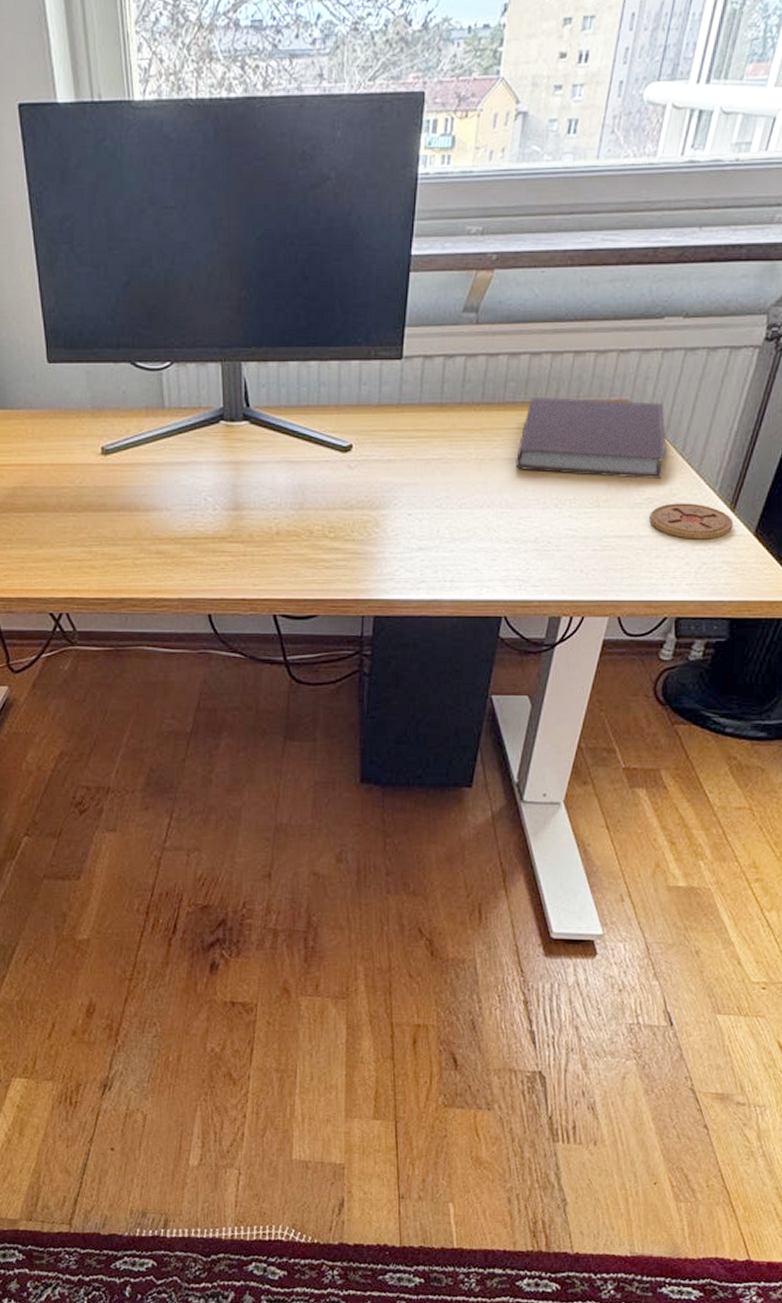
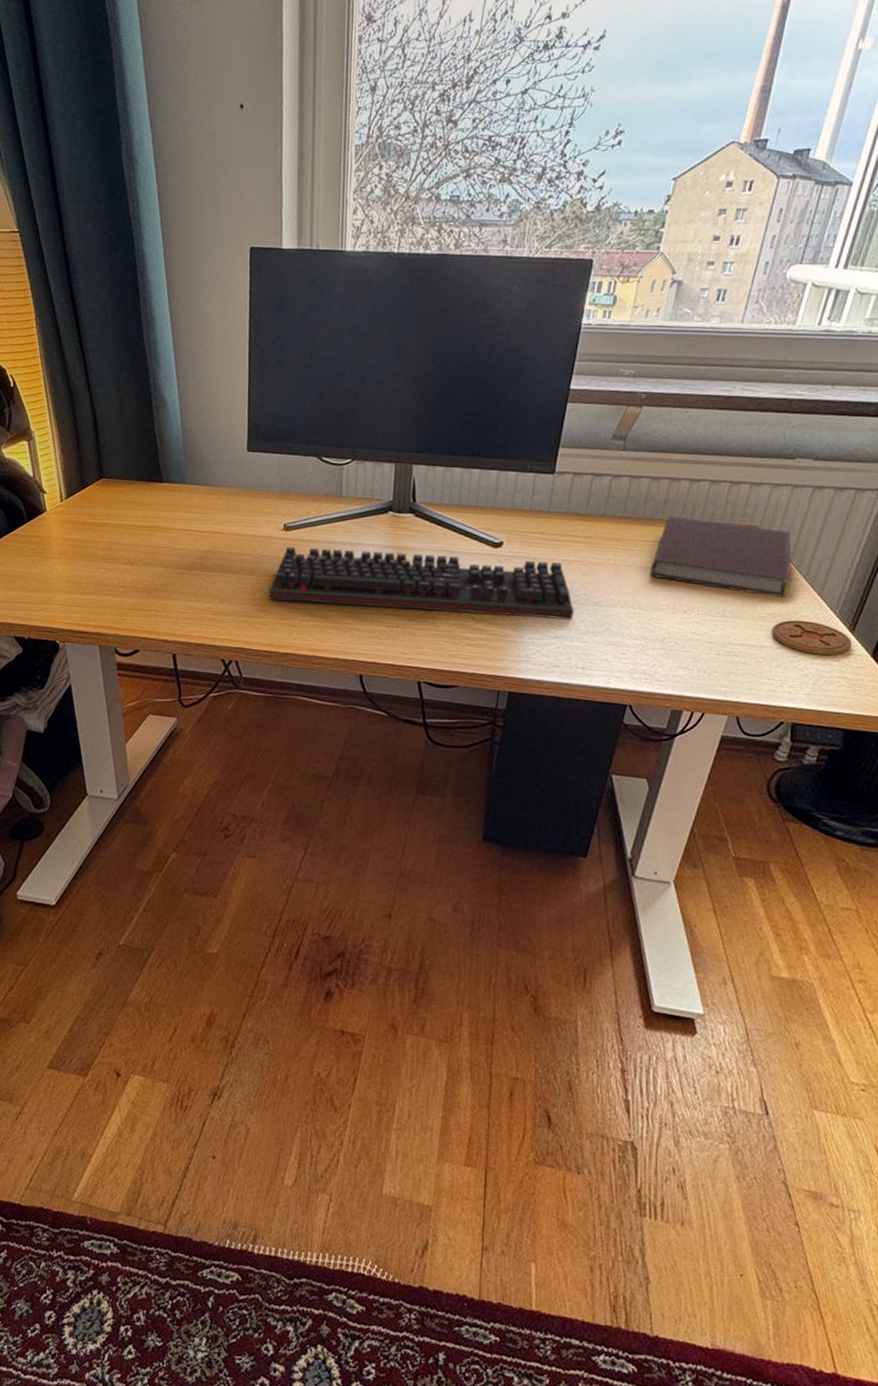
keyboard: none [94,463,437,539] -> present [268,546,574,620]

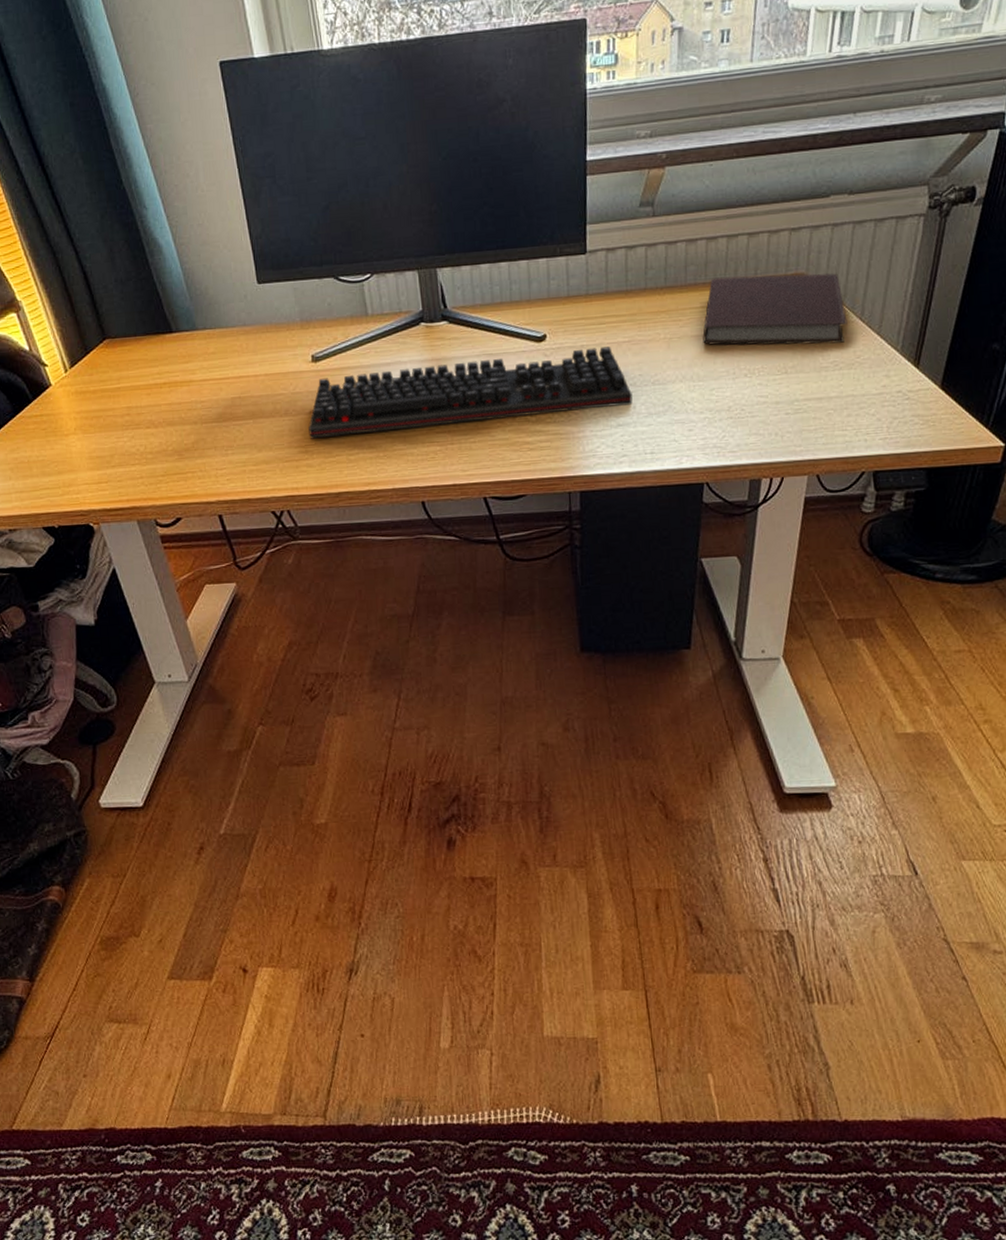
coaster: present [772,619,852,656] -> none [837,362,919,397]

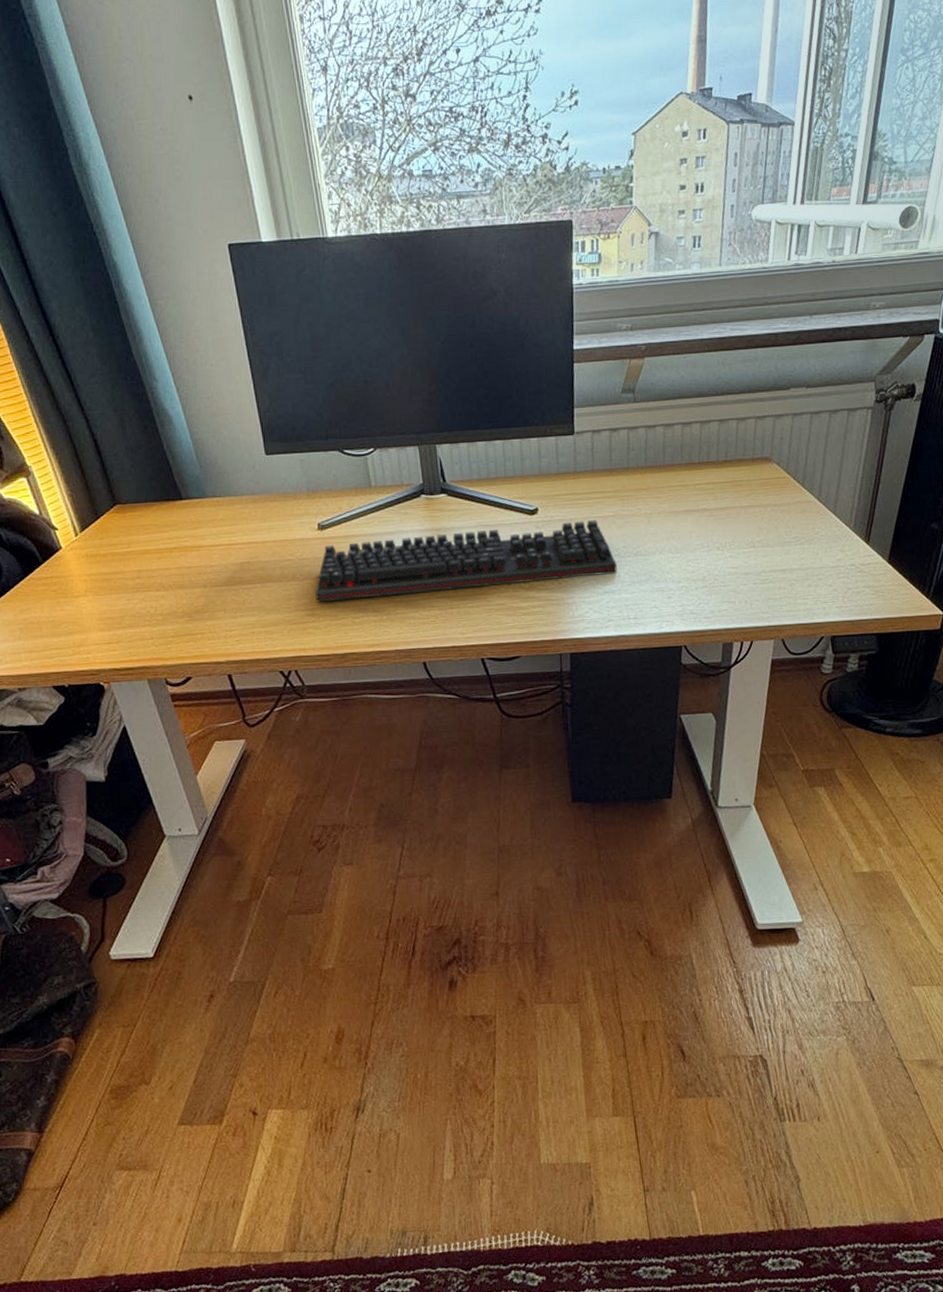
notebook: present [702,273,848,346] -> none [679,458,807,522]

